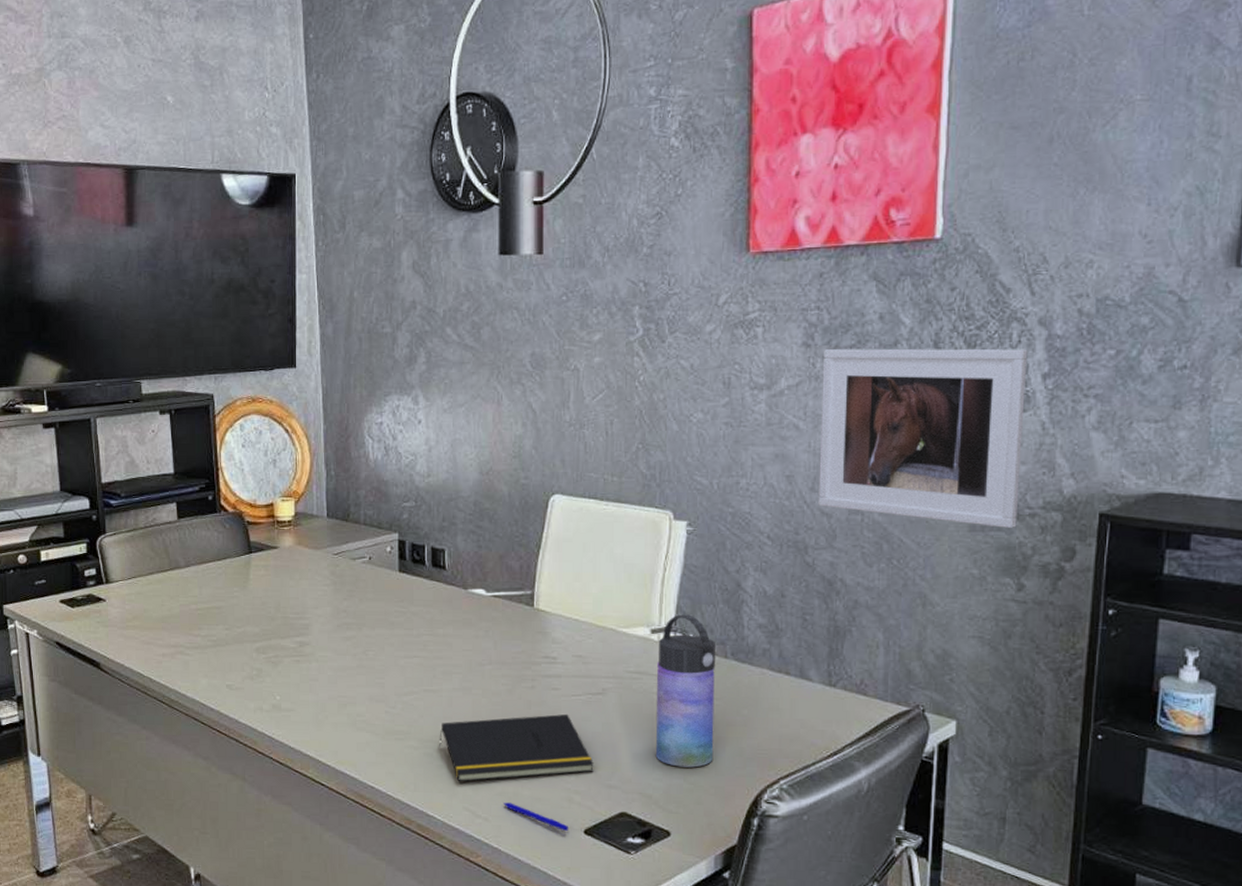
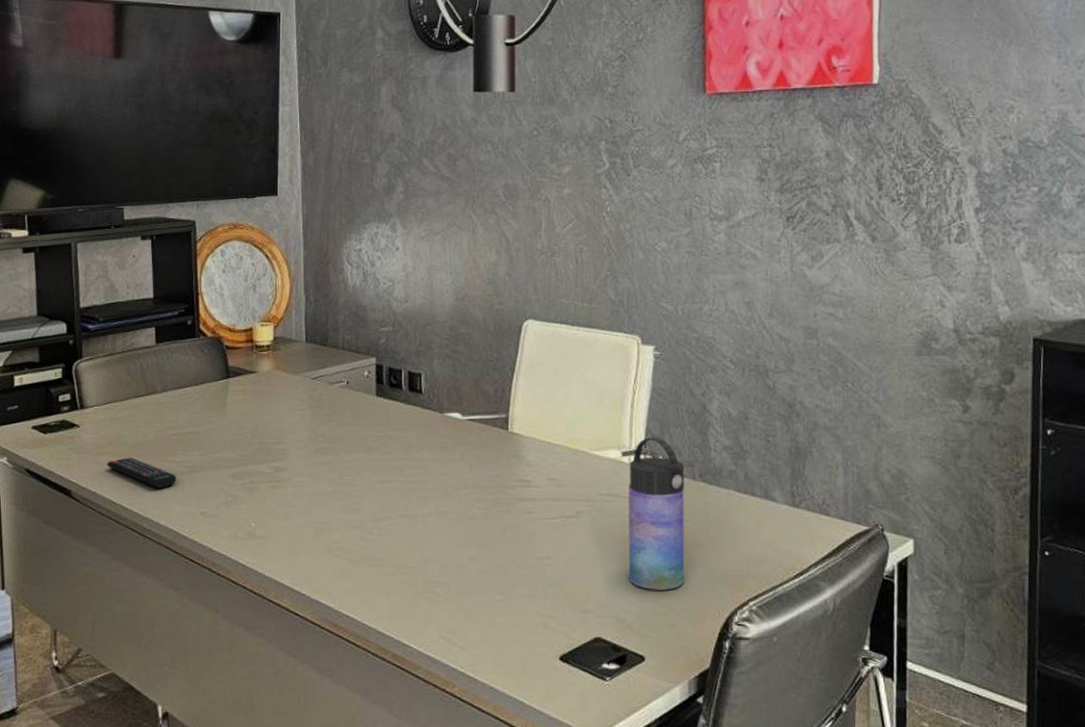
remote control: none [133,631,202,661] -> present [106,457,176,488]
notepad: present [438,713,594,782] -> none [414,537,568,609]
pen: present [502,802,569,832] -> none [478,629,545,659]
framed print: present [818,348,1028,529] -> none [776,183,961,353]

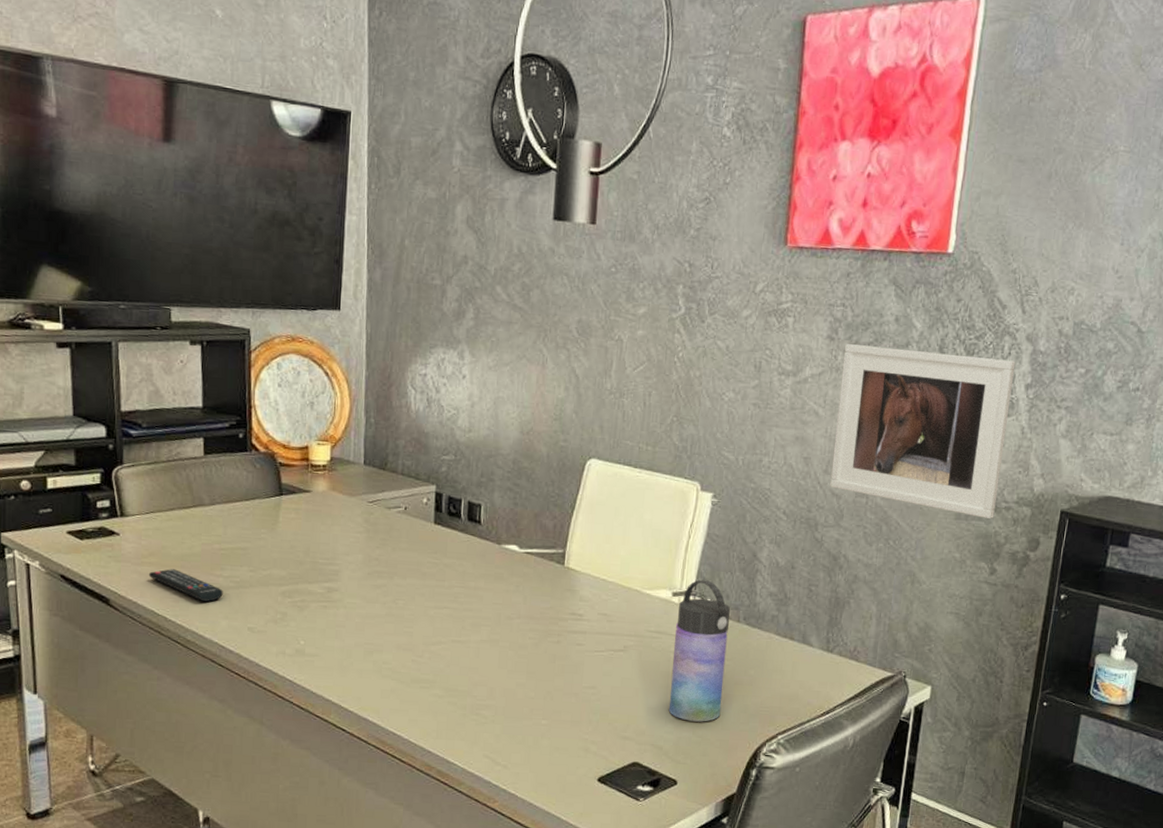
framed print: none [776,183,961,353] -> present [830,344,1016,520]

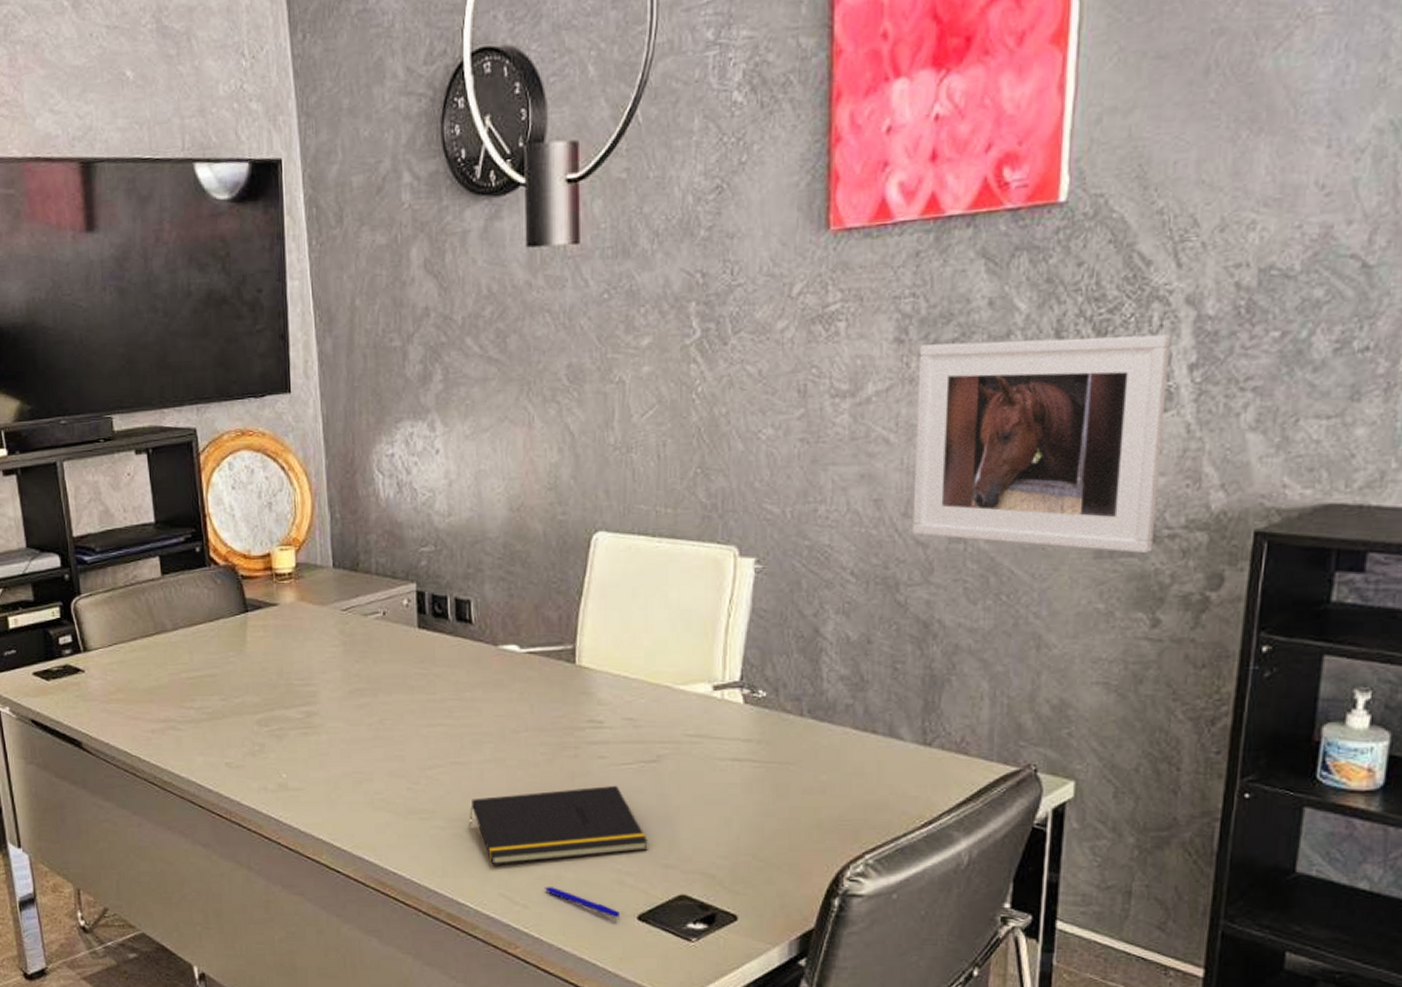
remote control: present [148,569,223,602] -> none [117,704,196,737]
notepad: none [462,668,611,731] -> present [468,785,648,865]
pen: none [522,751,584,780] -> present [543,887,621,918]
water bottle: present [669,580,730,722] -> none [721,667,789,843]

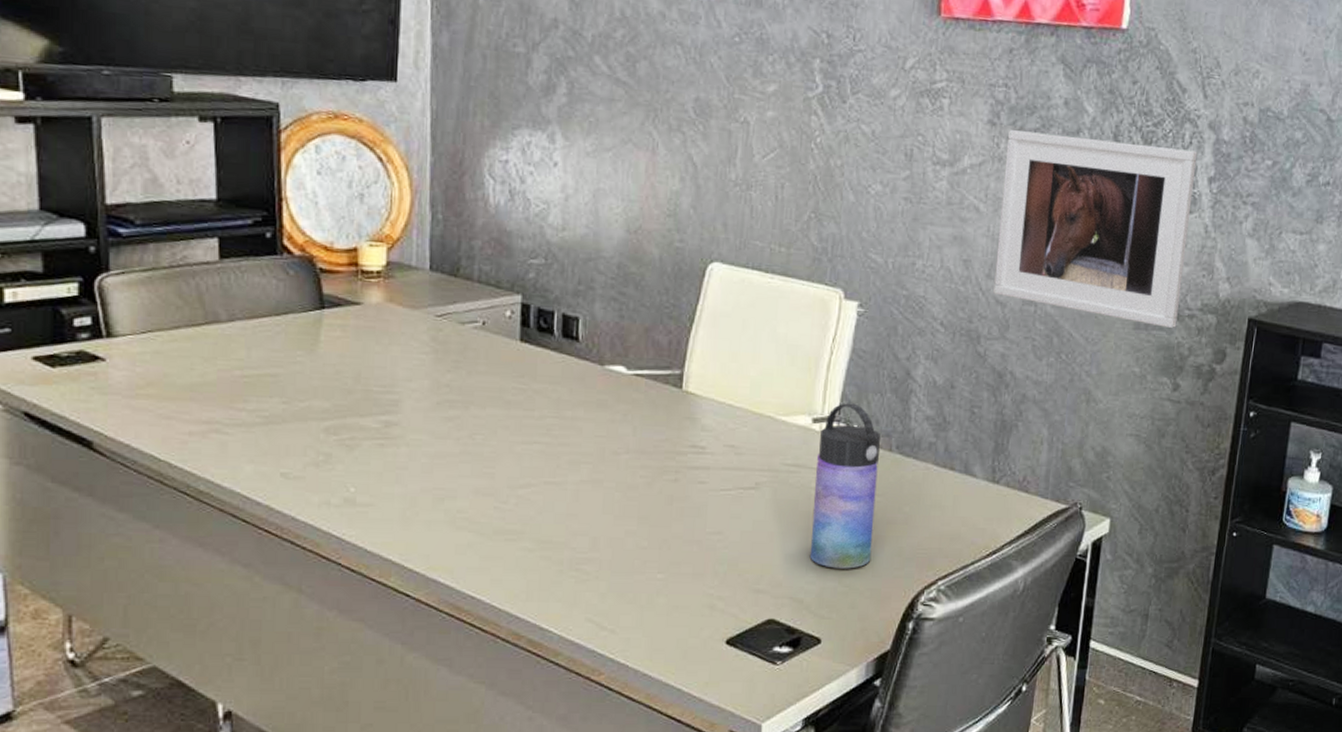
notepad: present [468,785,648,865] -> none [558,510,741,589]
pen: present [543,887,621,918] -> none [633,611,710,643]
water bottle: none [721,667,789,843] -> present [811,403,880,569]

